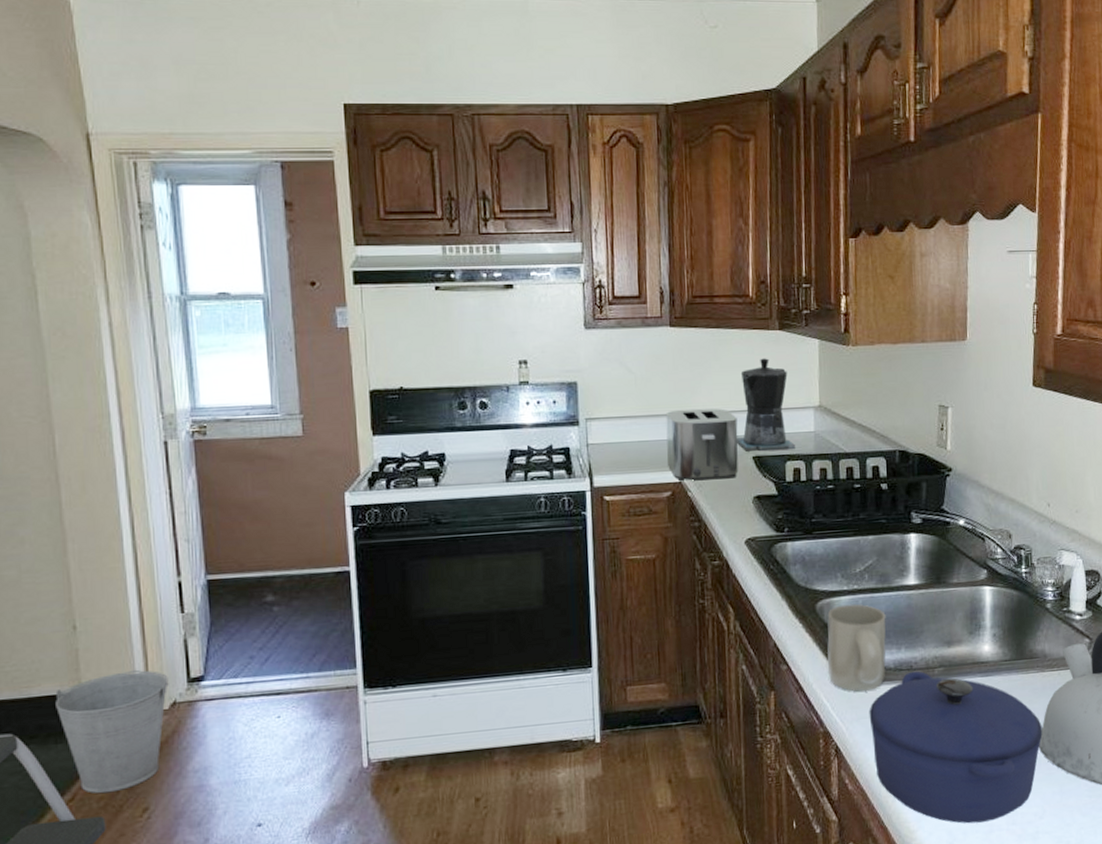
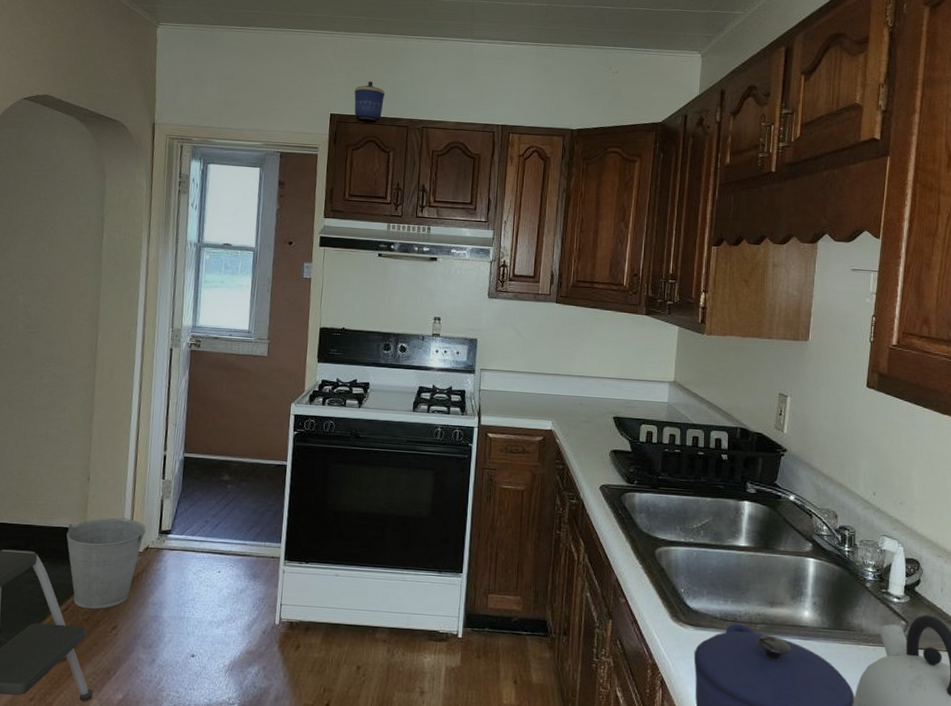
decorative jar: none [372,55,417,114] -> present [354,81,386,124]
toaster: present [666,408,739,481] -> none [542,370,603,433]
coffee maker: present [737,358,795,451] -> none [601,337,650,415]
mug: present [827,603,887,692] -> none [660,554,717,635]

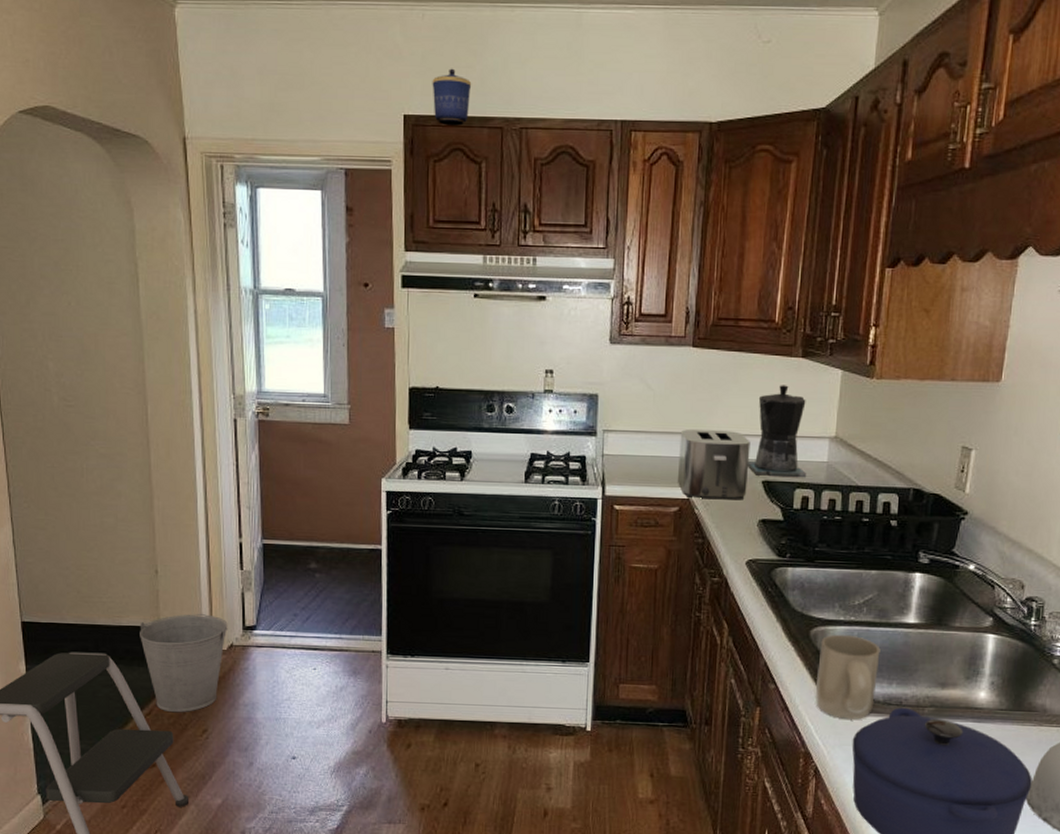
toaster: none [542,370,603,433] -> present [678,429,751,500]
coffee maker: none [601,337,650,415] -> present [748,385,806,477]
mug: none [660,554,717,635] -> present [815,634,881,720]

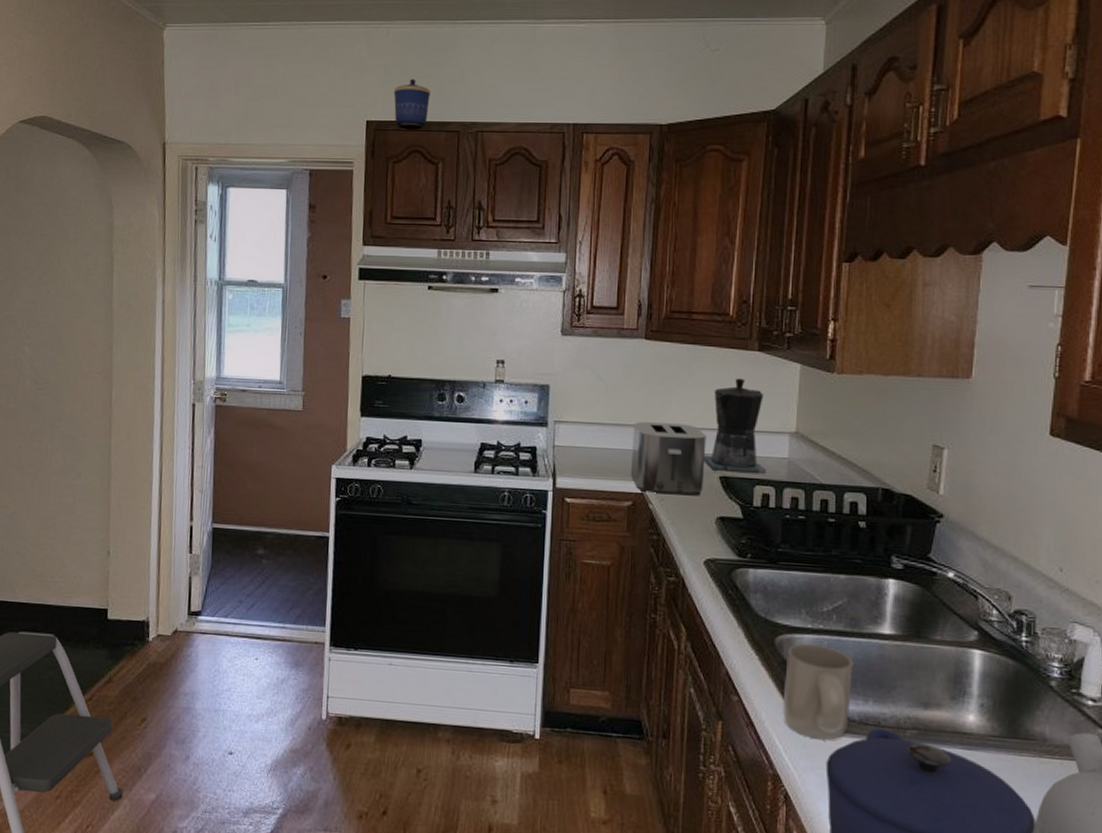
bucket: present [140,613,228,713] -> none [87,596,174,700]

